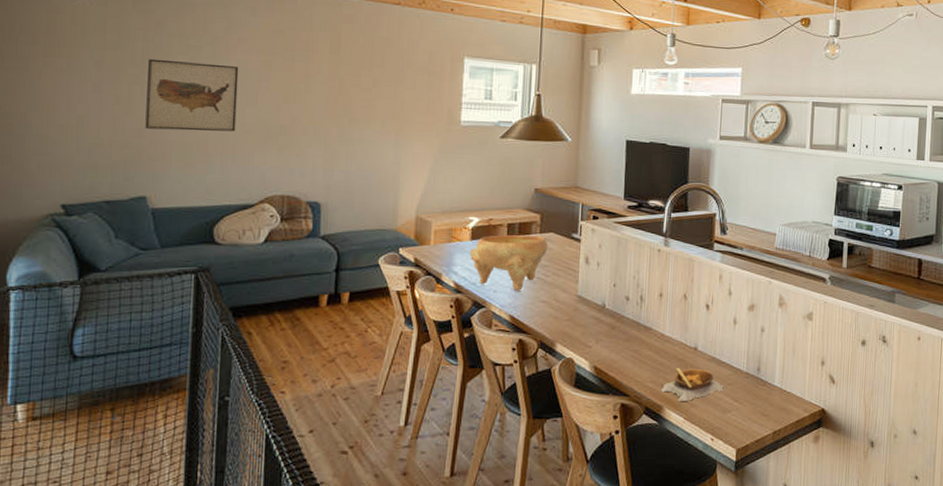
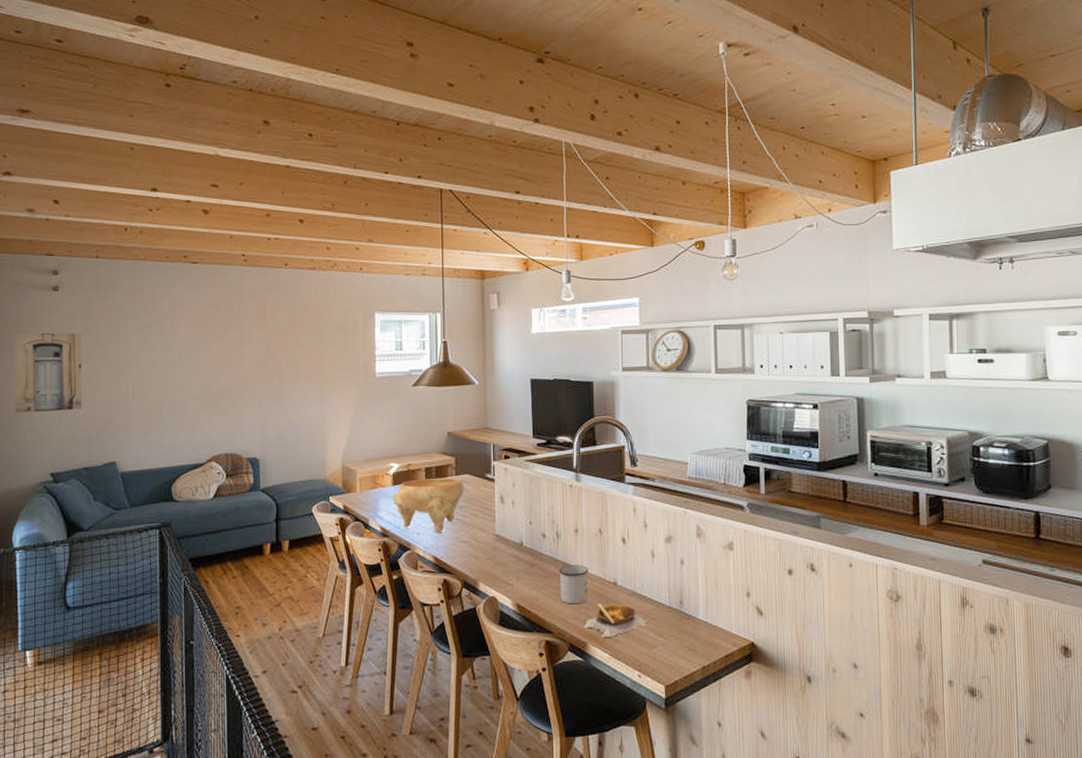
wall art: none [18,41,111,135] -> present [14,332,82,413]
wall art: present [145,58,239,132] -> none [111,339,184,401]
mug: none [640,329,670,368] -> present [559,565,589,604]

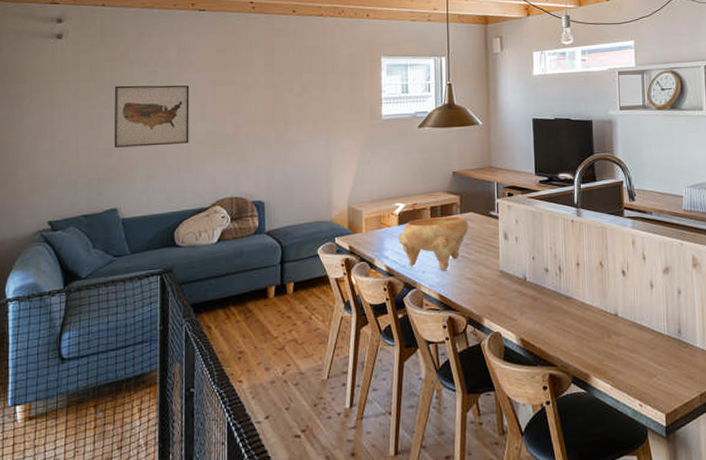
wall art: present [14,332,82,413] -> none [12,80,85,162]
wall art: none [111,339,184,401] -> present [114,85,190,148]
mug: present [559,565,589,604] -> none [561,298,591,337]
soup bowl: present [583,603,647,637] -> none [586,334,647,369]

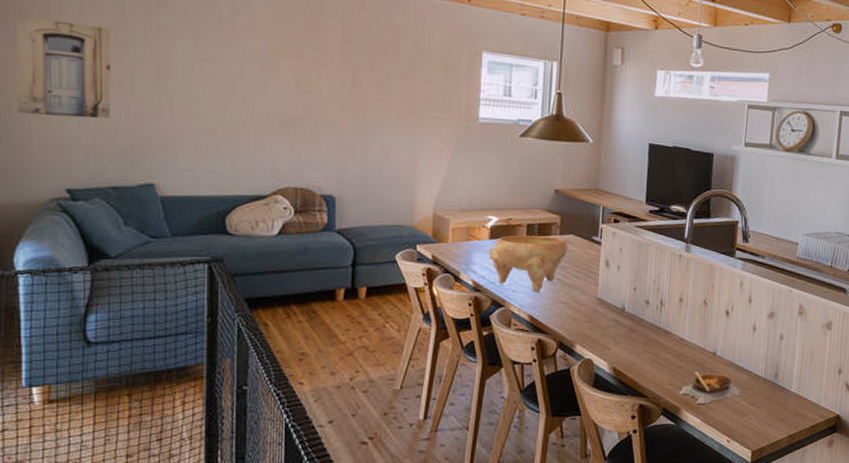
wall art: none [12,80,85,162] -> present [16,16,111,119]
wall art: present [114,85,190,148] -> none [150,40,247,120]
soup bowl: none [586,334,647,369] -> present [679,371,742,404]

